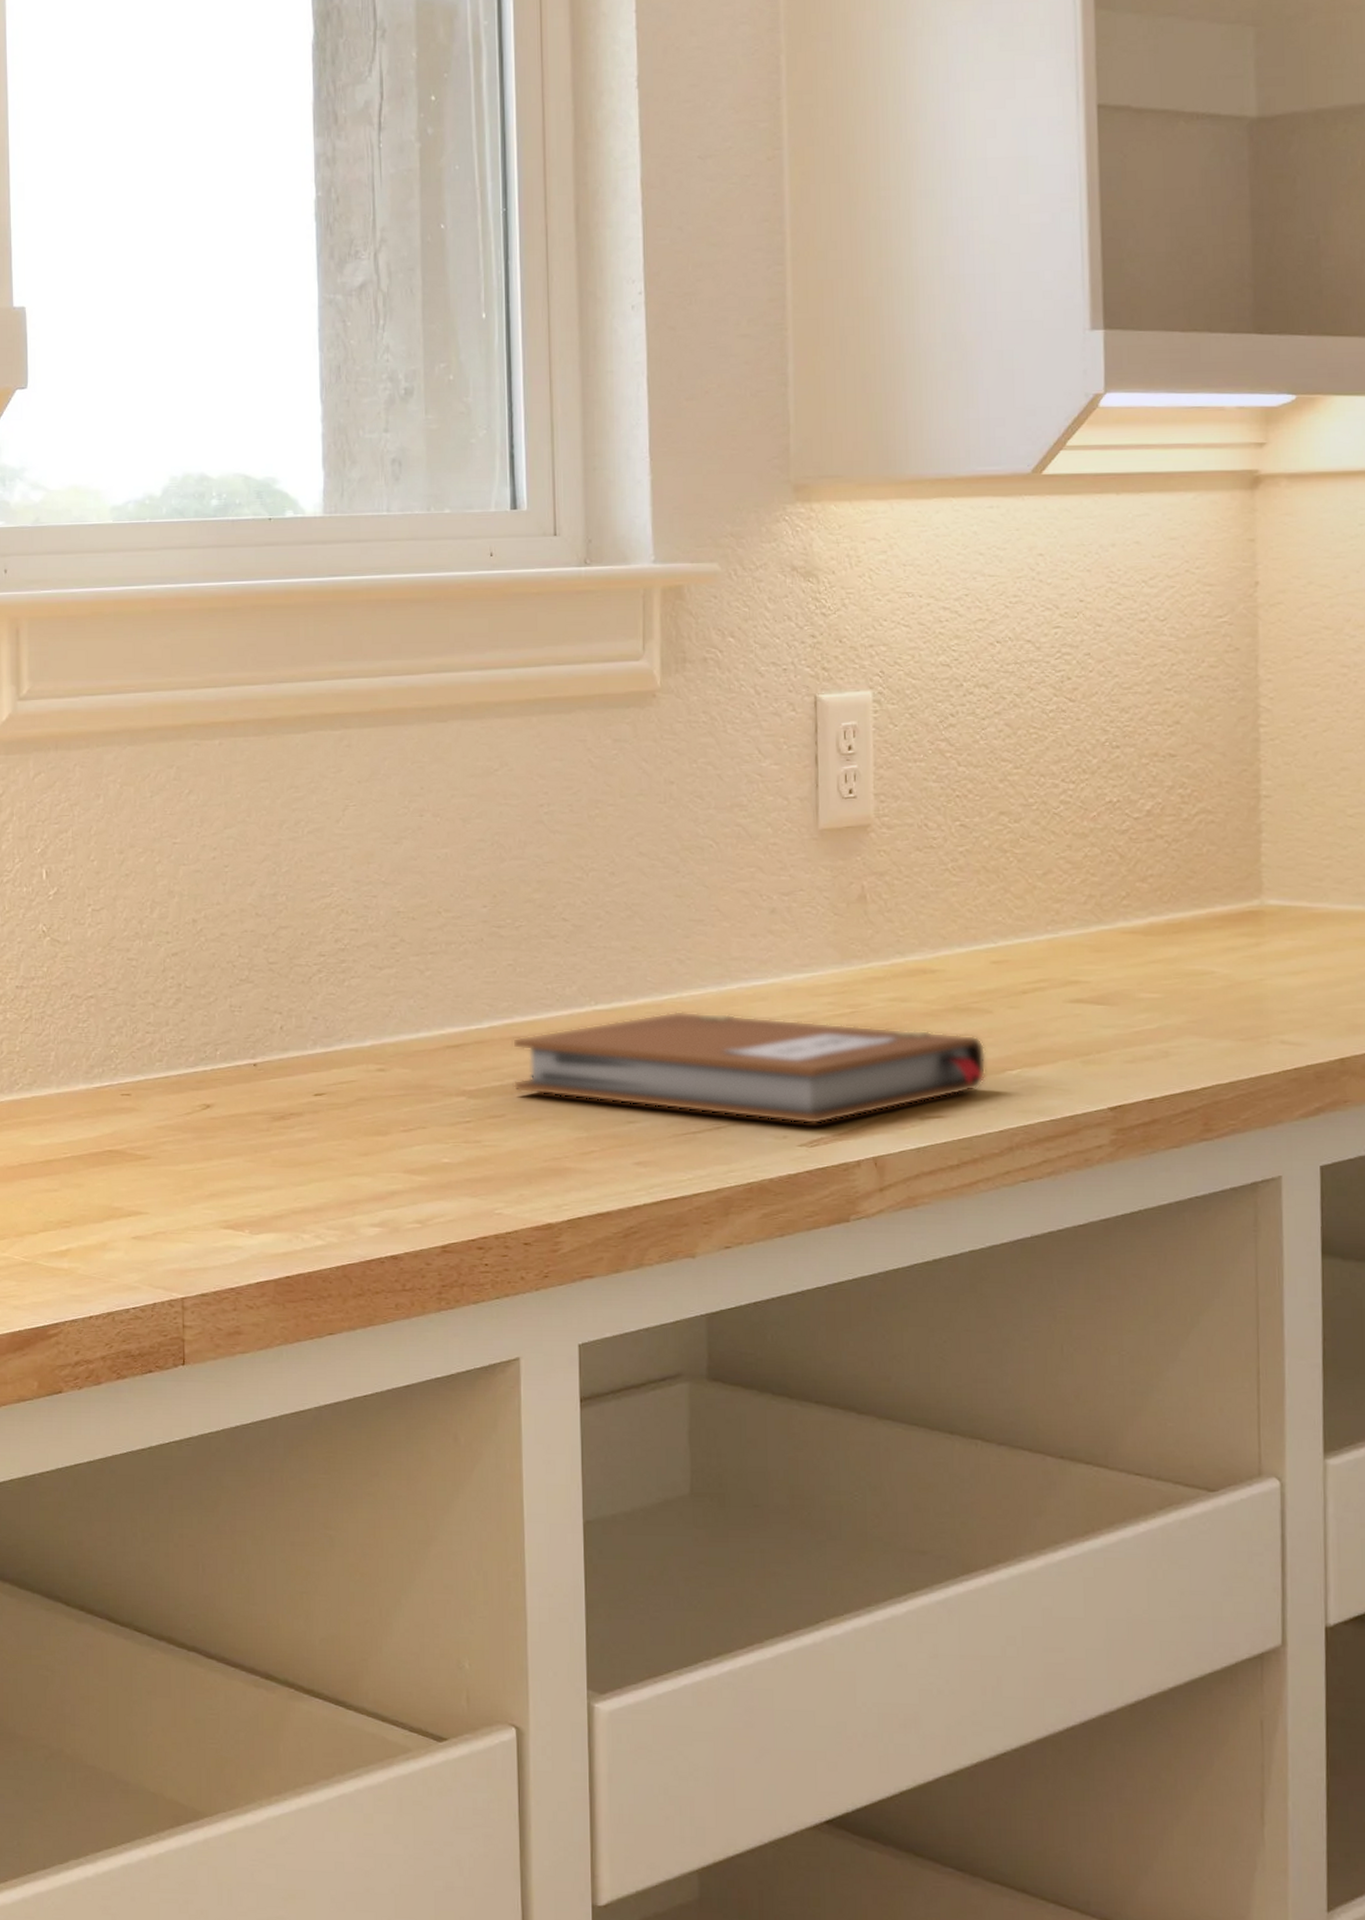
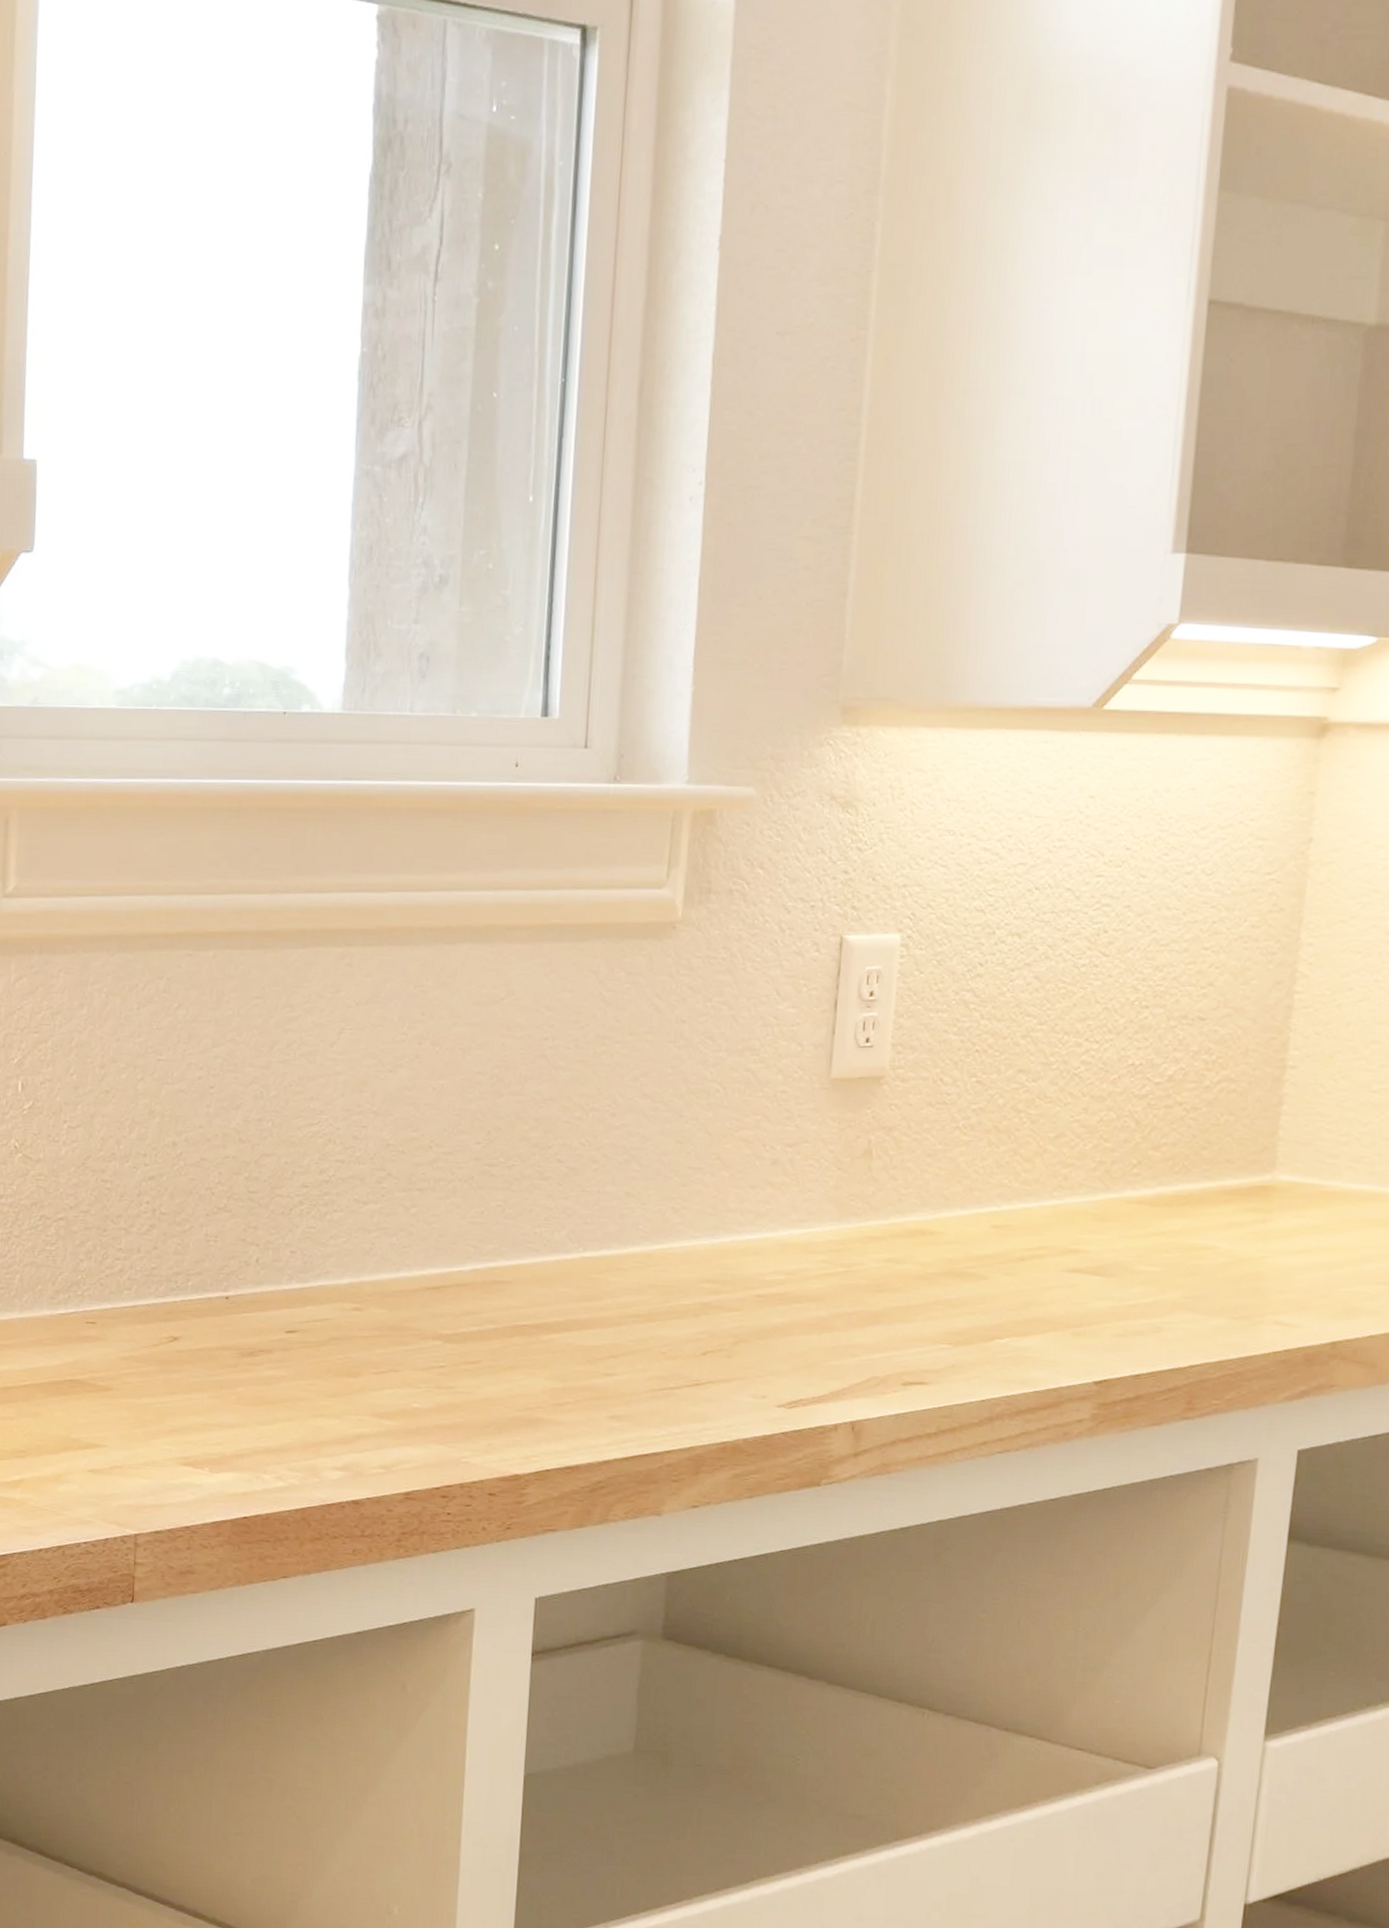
notebook: present [512,1010,986,1124] -> none [491,1261,977,1386]

